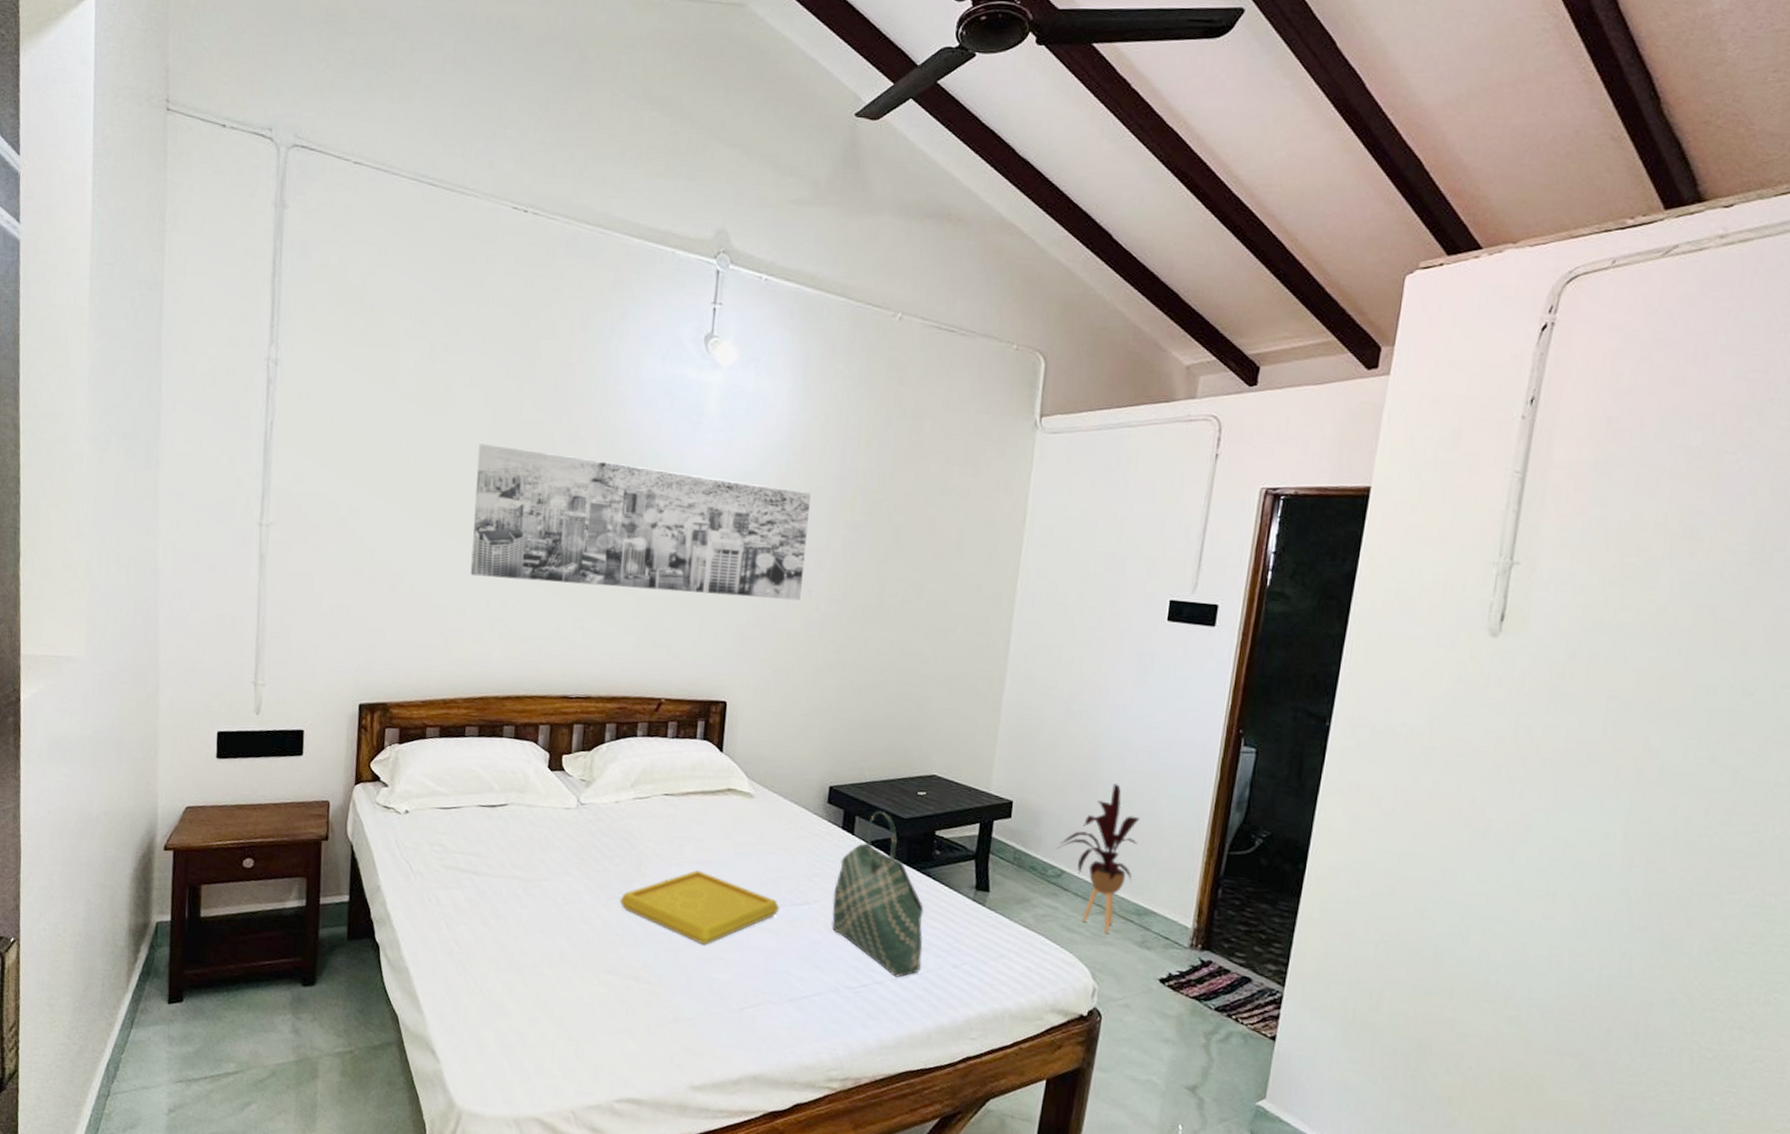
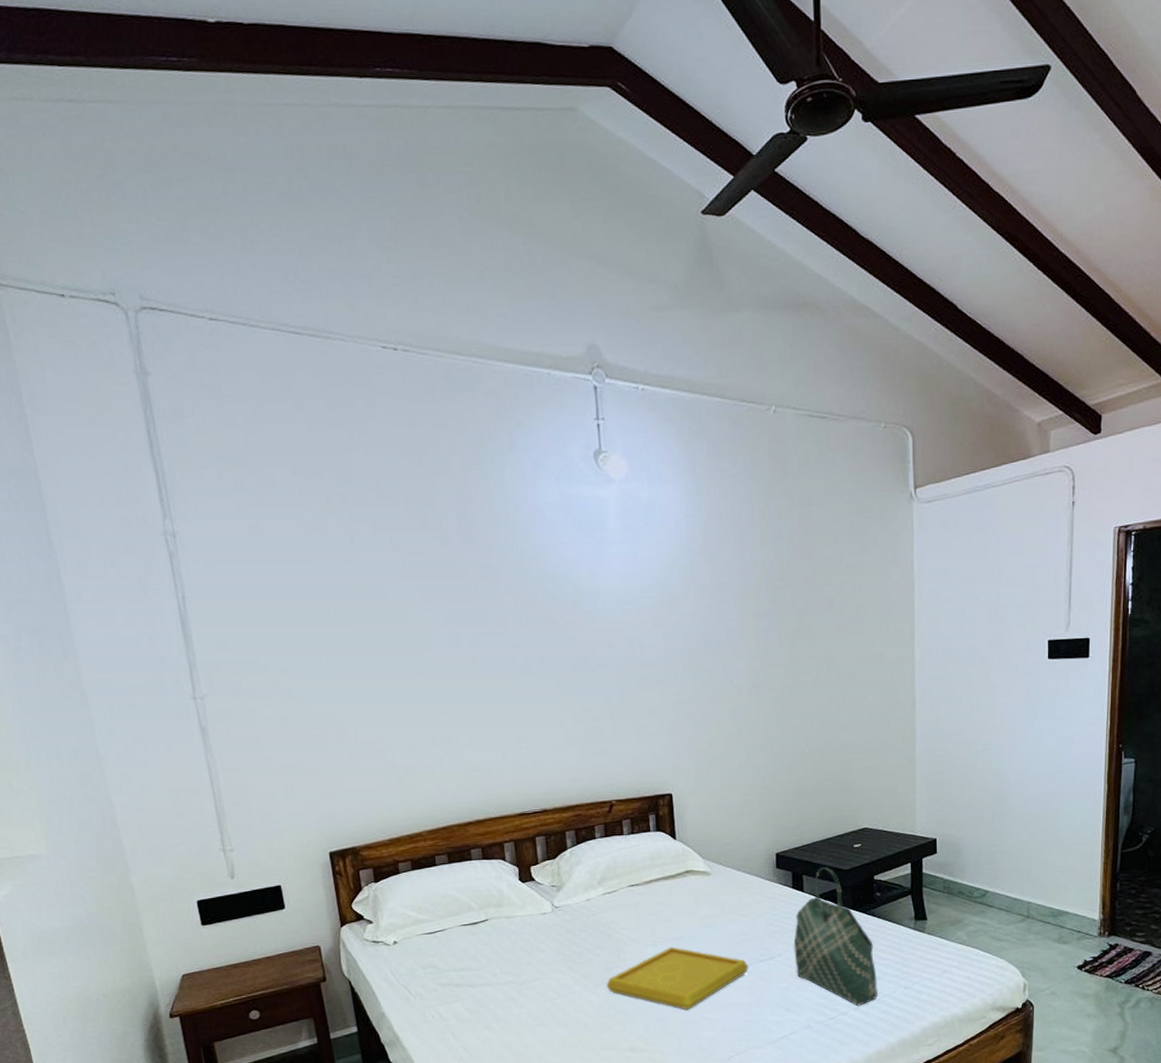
wall art: present [470,443,811,601] -> none [394,587,724,716]
house plant: present [1055,783,1141,934] -> none [978,808,1046,938]

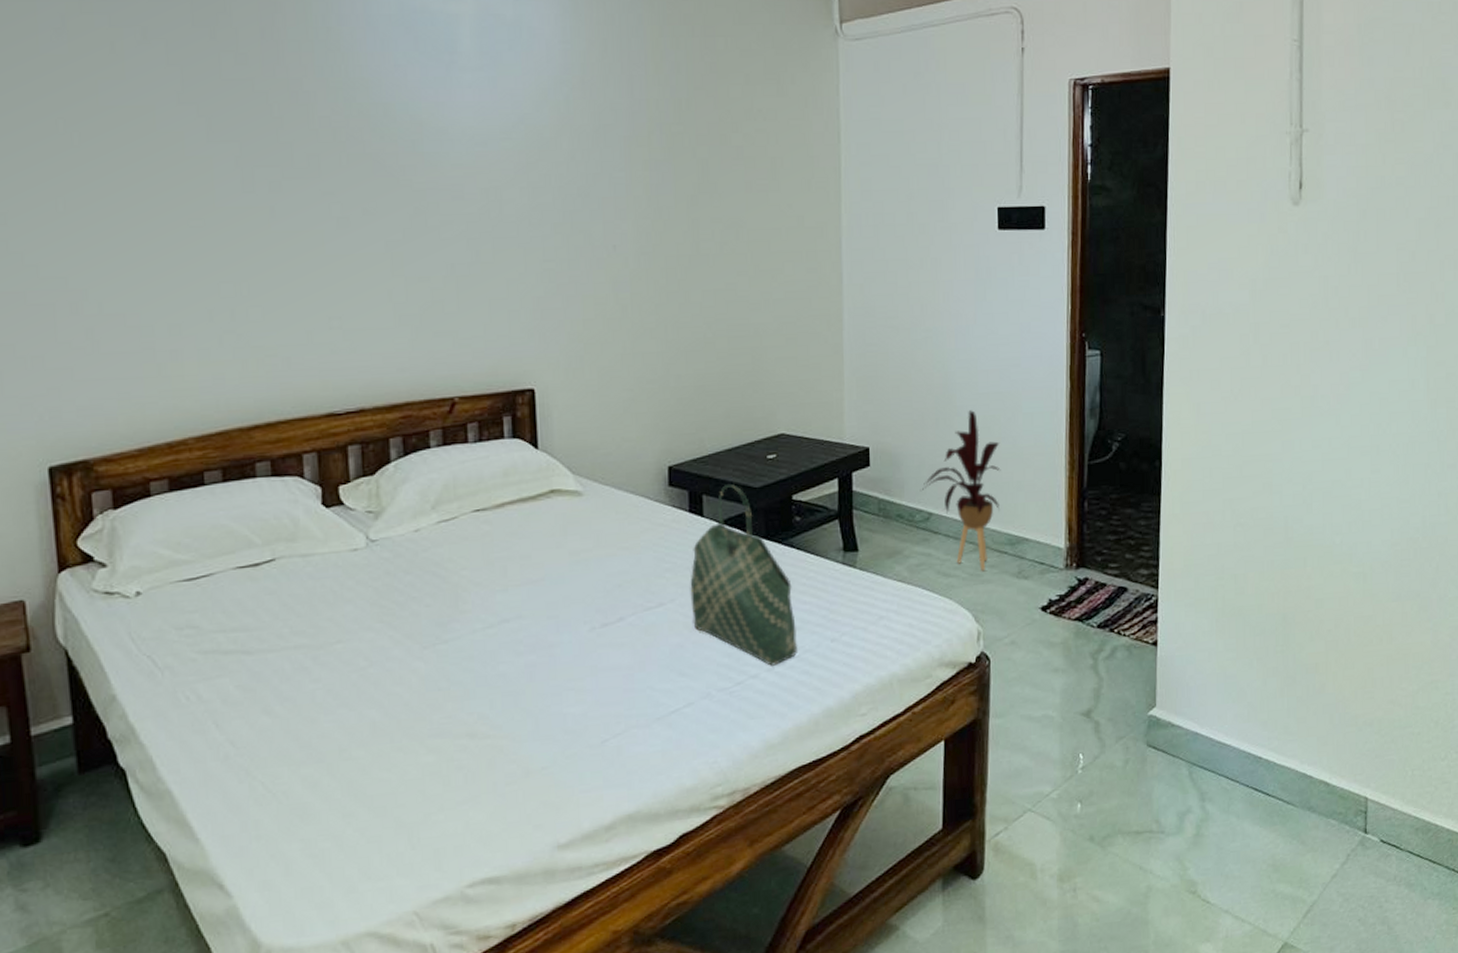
serving tray: present [606,946,748,1010] -> none [437,592,630,678]
house plant: none [978,808,1046,938] -> present [920,410,1001,572]

